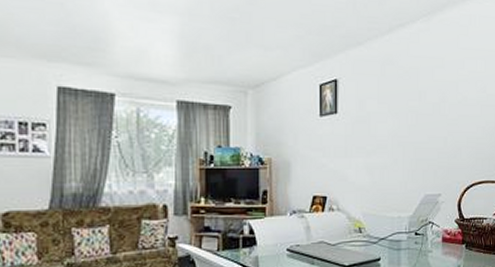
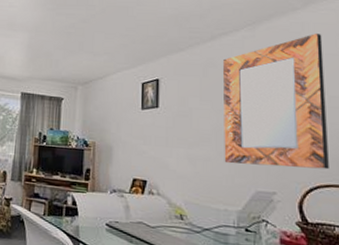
home mirror: none [399,28,485,170] -> present [223,34,329,170]

